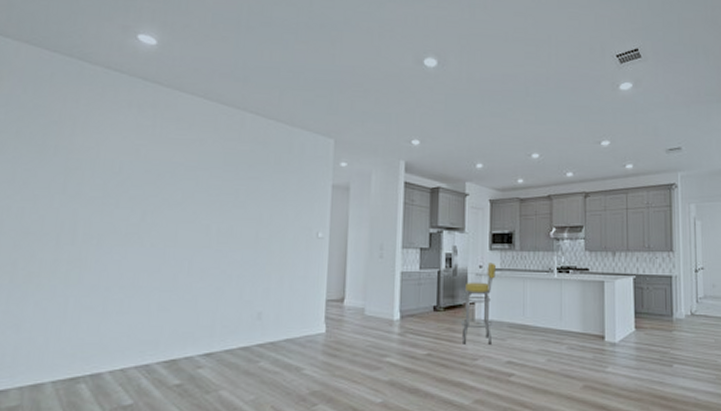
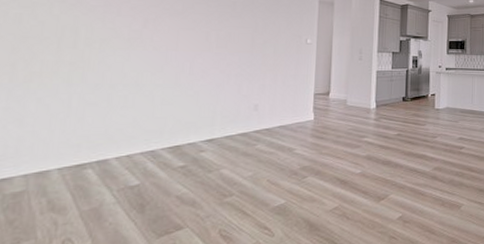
bar stool: present [460,262,496,344] -> none [424,63,452,126]

